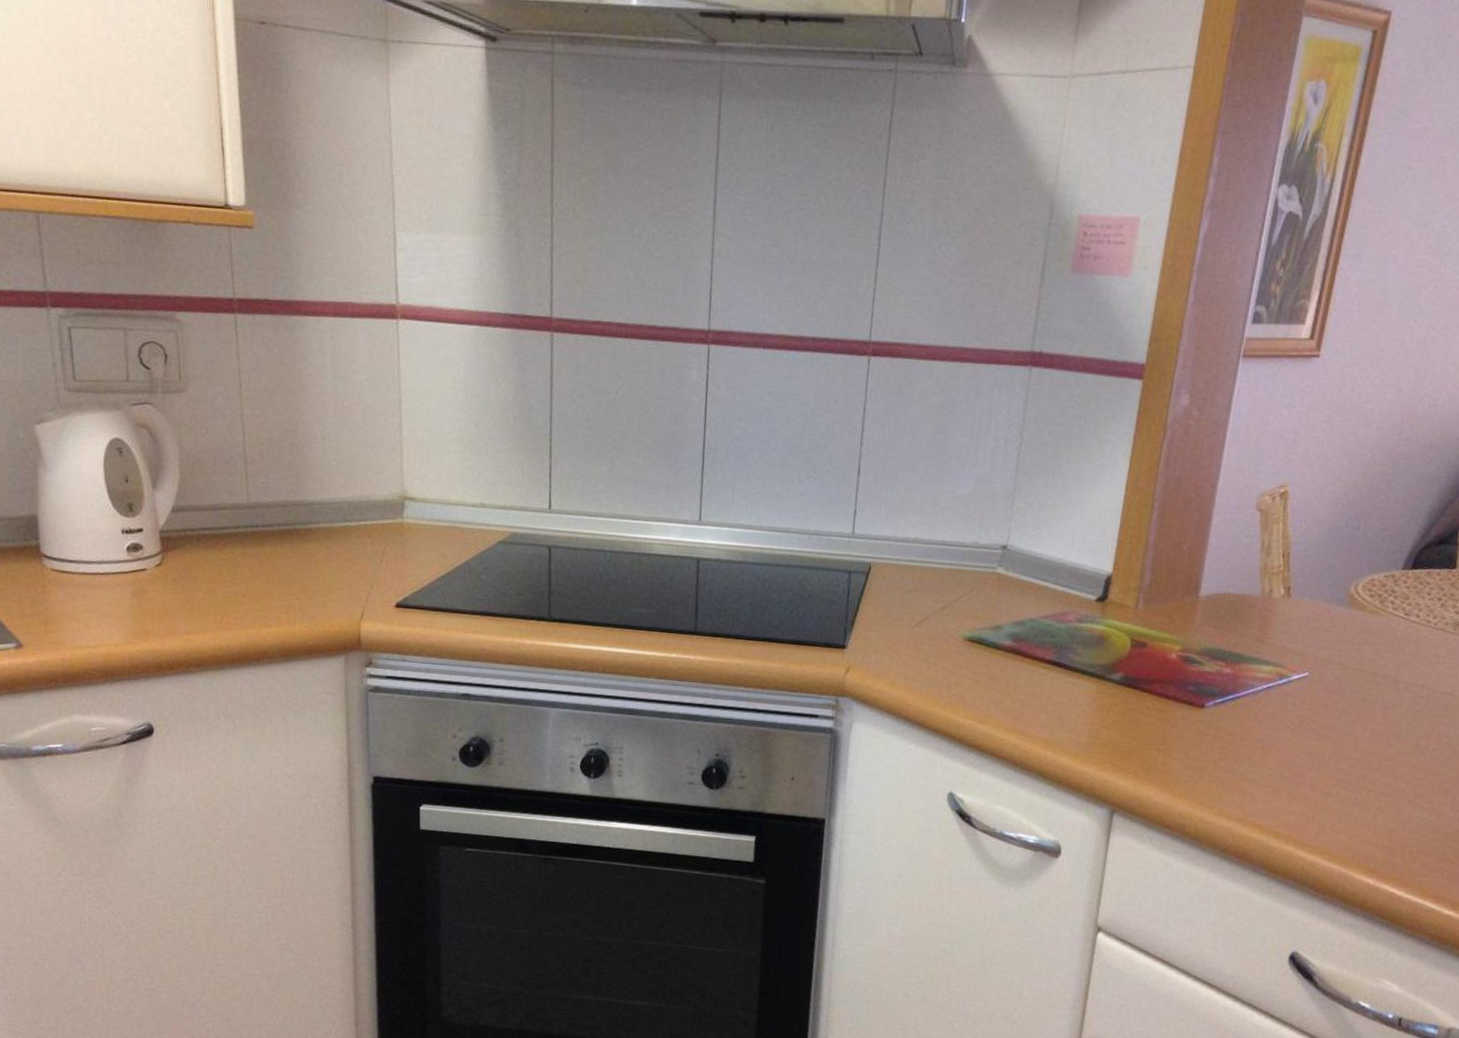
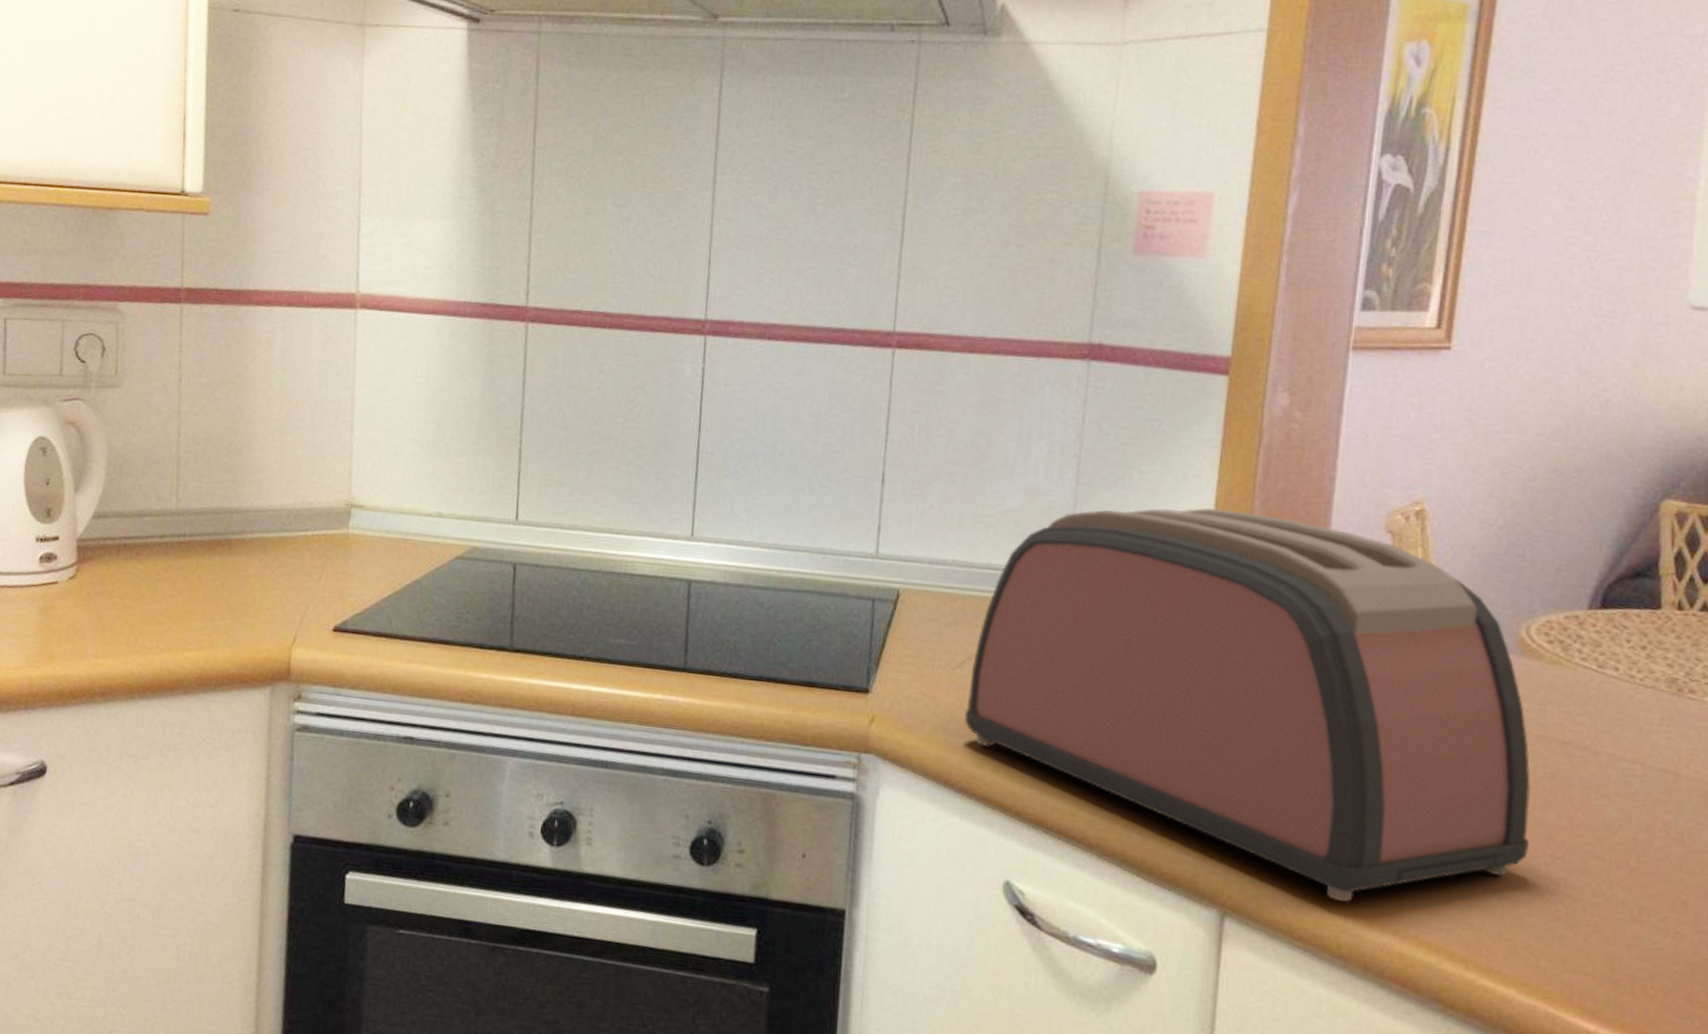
toaster: none [921,492,1348,799] -> present [965,508,1531,902]

